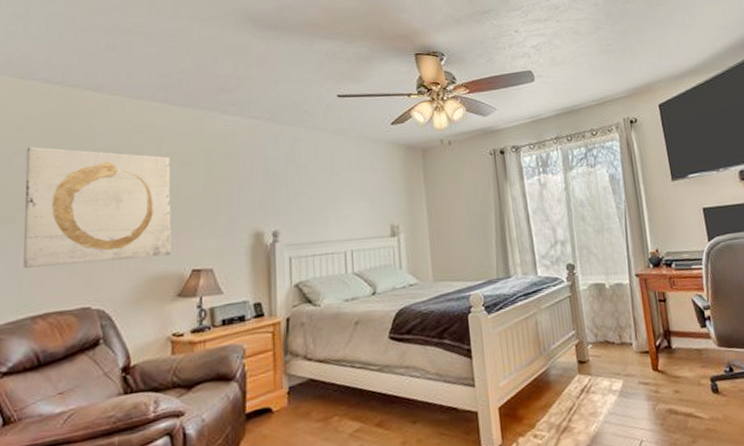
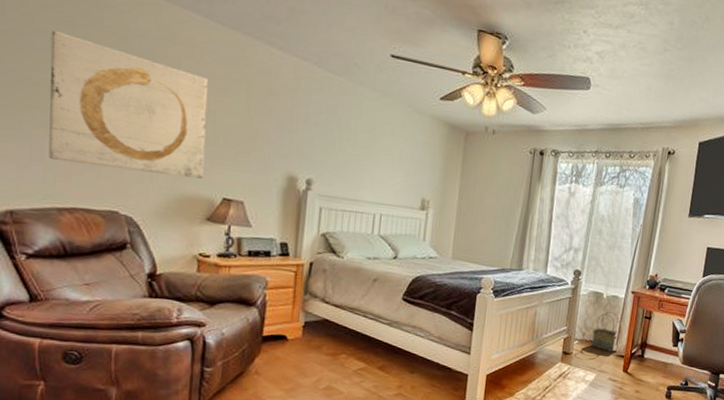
basket: none [604,302,639,351] -> present [590,312,620,353]

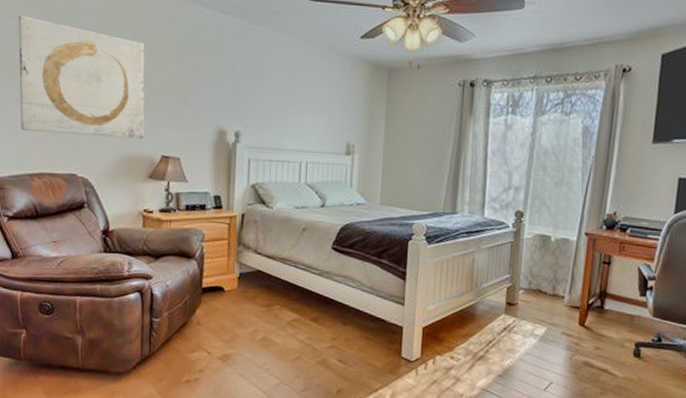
basket: present [590,312,620,353] -> none [538,257,572,304]

